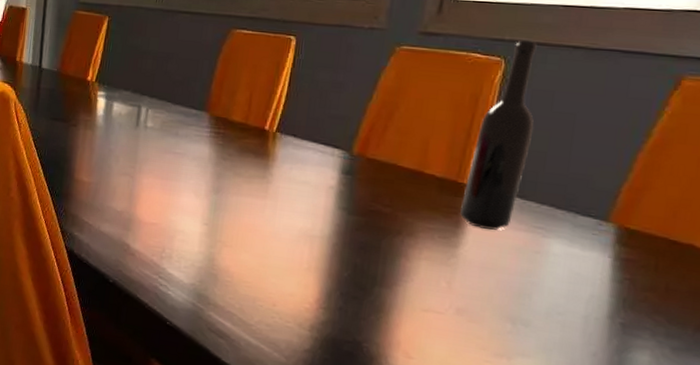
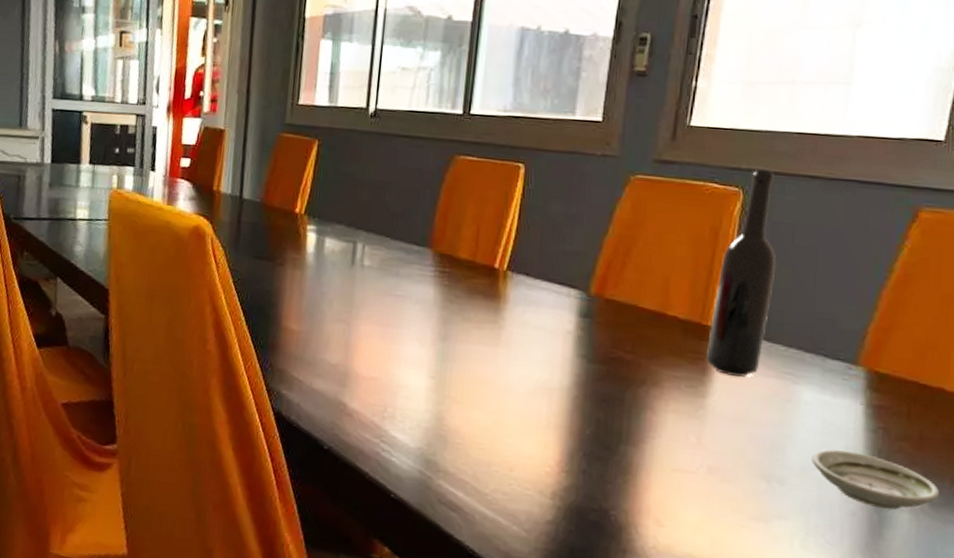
saucer: none [556,296,681,353] -> present [811,449,939,510]

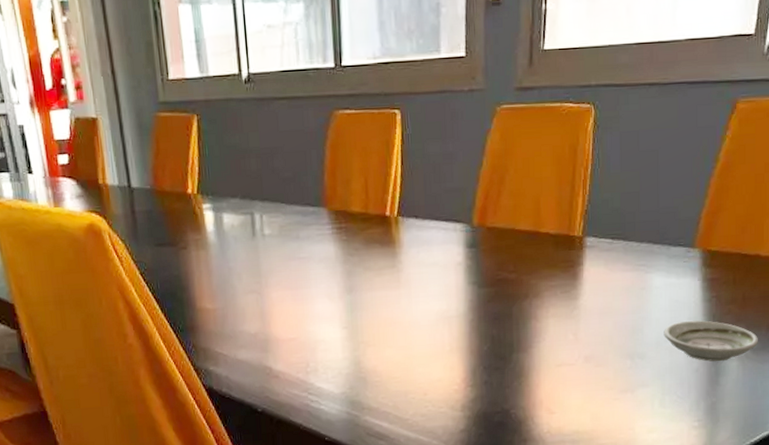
bottle: present [706,170,776,377] -> none [576,83,625,276]

